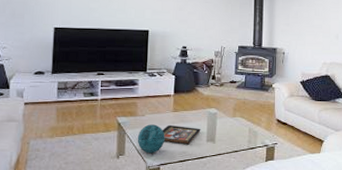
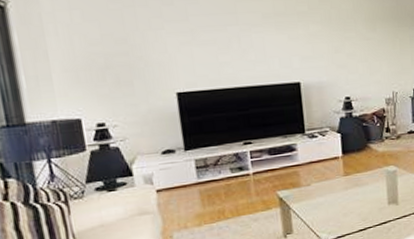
decorative orb: present [137,124,165,154] -> none [305,193,339,228]
decorative tray: present [162,124,201,145] -> none [334,190,380,212]

